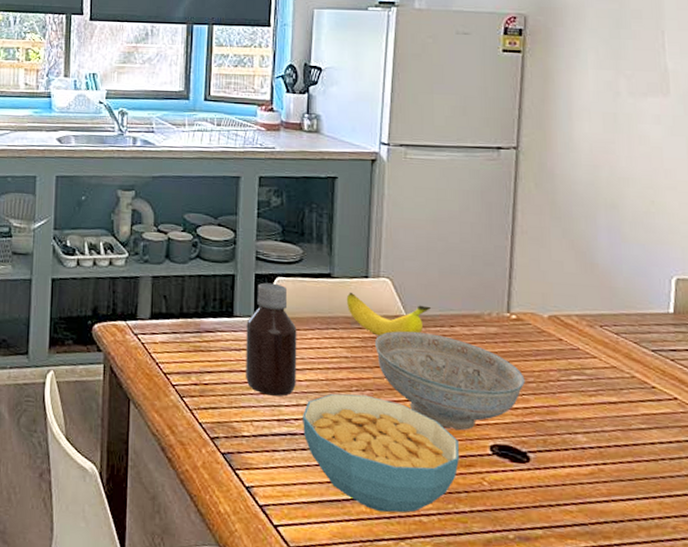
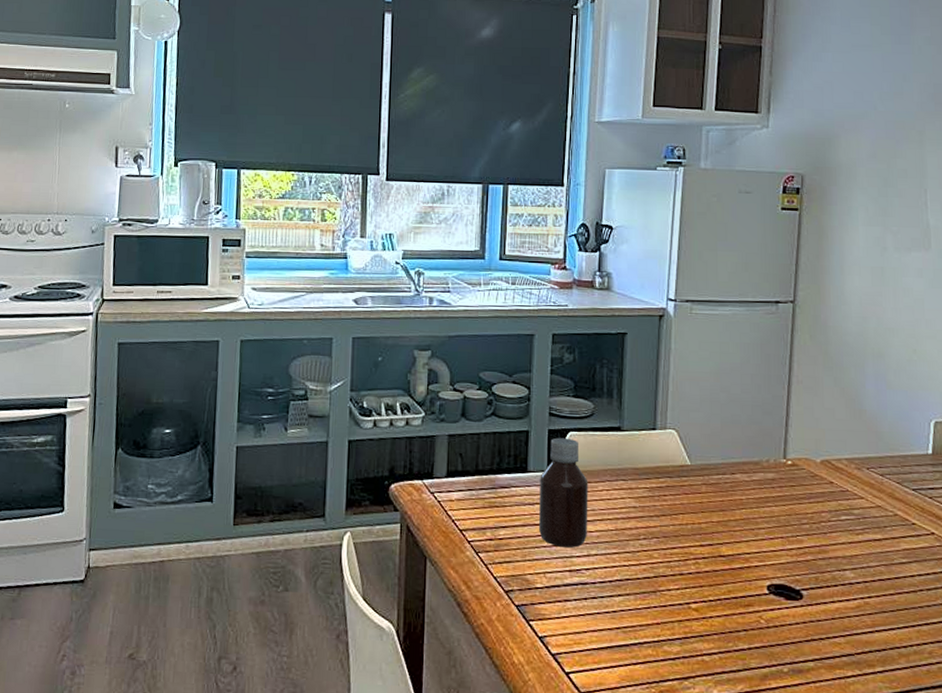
cereal bowl: present [303,393,459,513] -> none [593,542,739,654]
banana: present [346,292,431,336] -> none [635,444,713,486]
decorative bowl: present [375,331,525,431] -> none [662,480,799,573]

